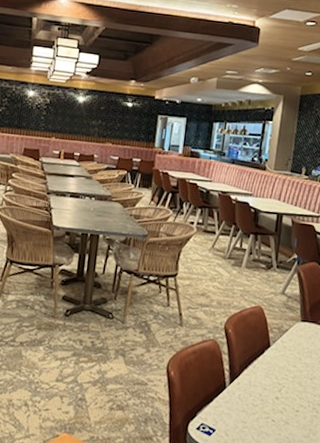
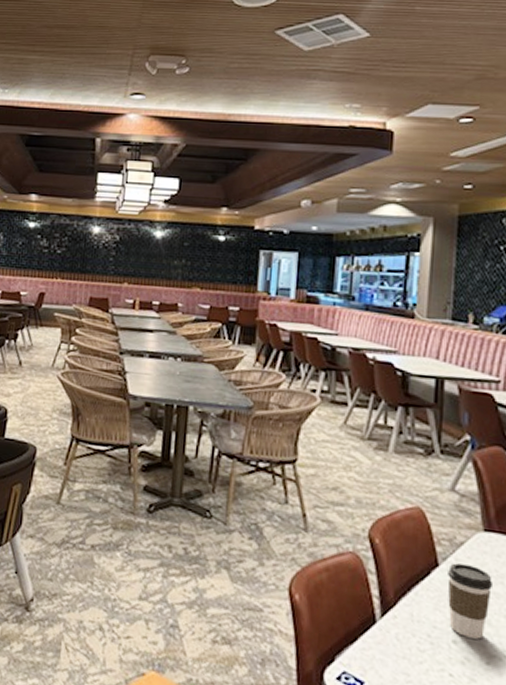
coffee cup: none [274,344,304,395] -> present [447,563,492,640]

